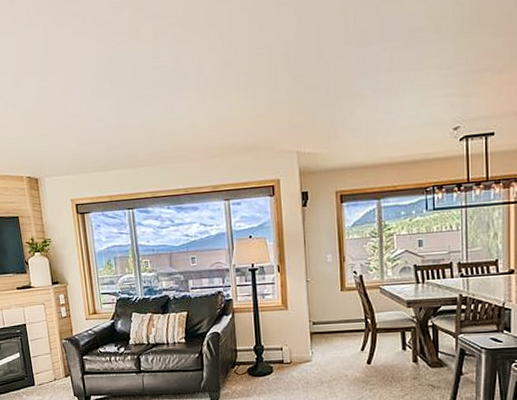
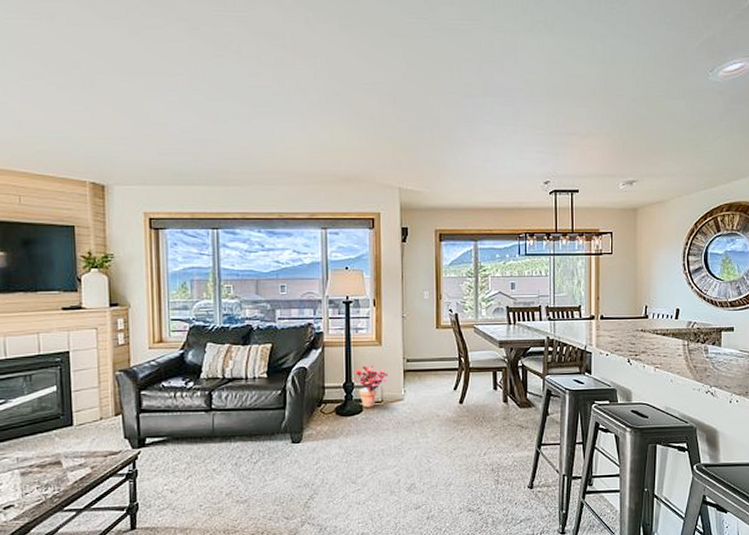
potted plant: none [261,328,296,369] -> present [352,365,389,408]

